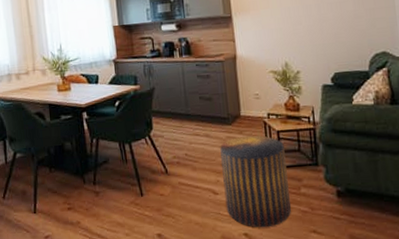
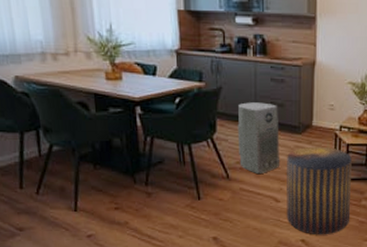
air purifier: none [170,98,214,167] -> present [237,102,281,173]

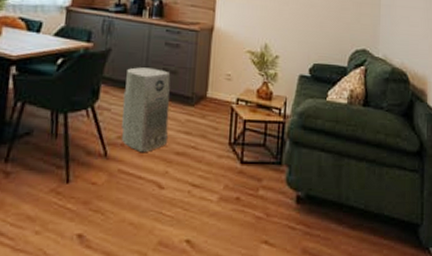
stool: present [286,146,352,235] -> none [170,121,249,234]

